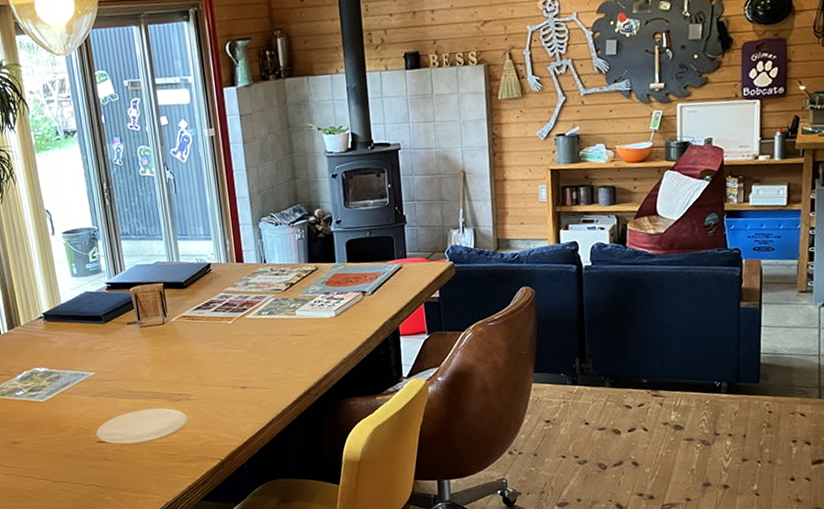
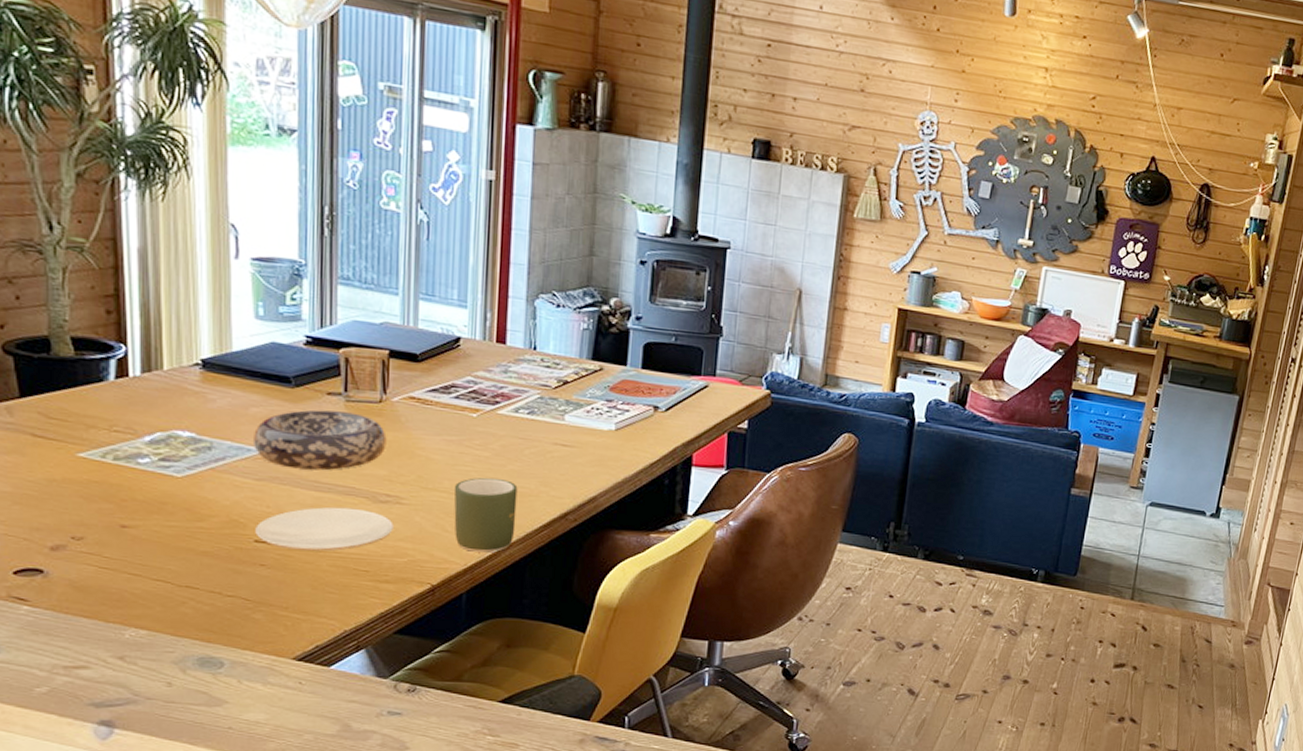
decorative bowl: none [84,335,173,384] -> present [252,409,387,471]
mug: none [224,369,274,430] -> present [453,477,518,553]

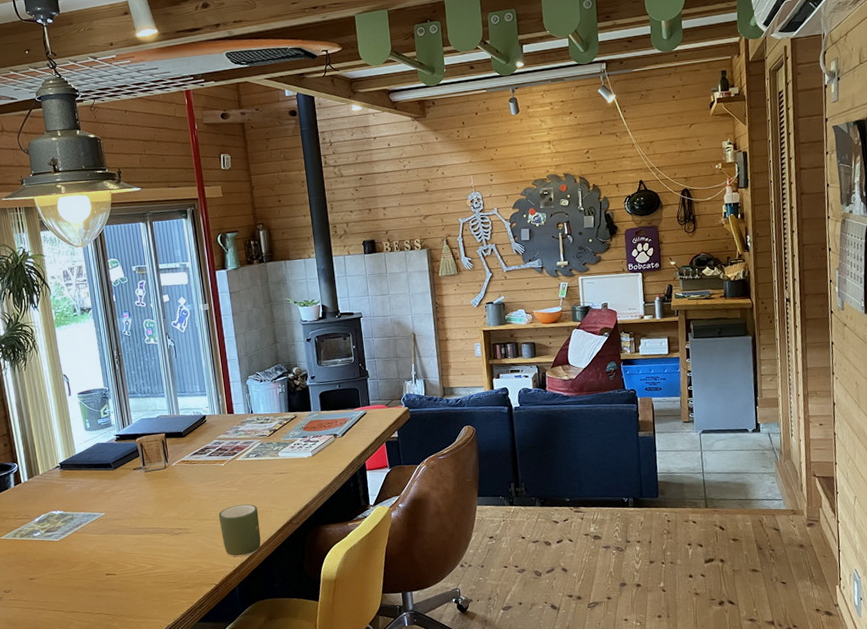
decorative bowl: present [252,409,387,471] -> none [95,478,173,523]
plate: present [255,507,394,552] -> none [105,541,186,577]

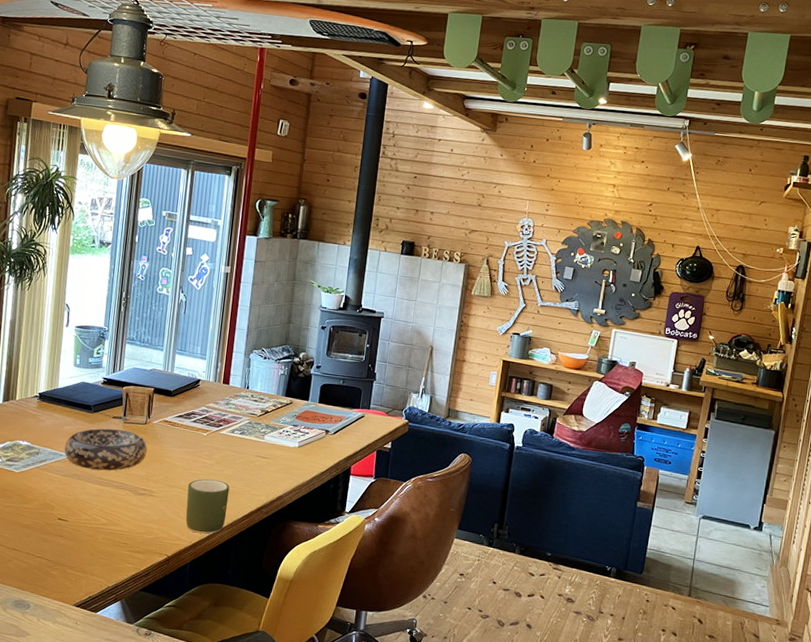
decorative bowl: none [95,478,173,523] -> present [64,428,148,471]

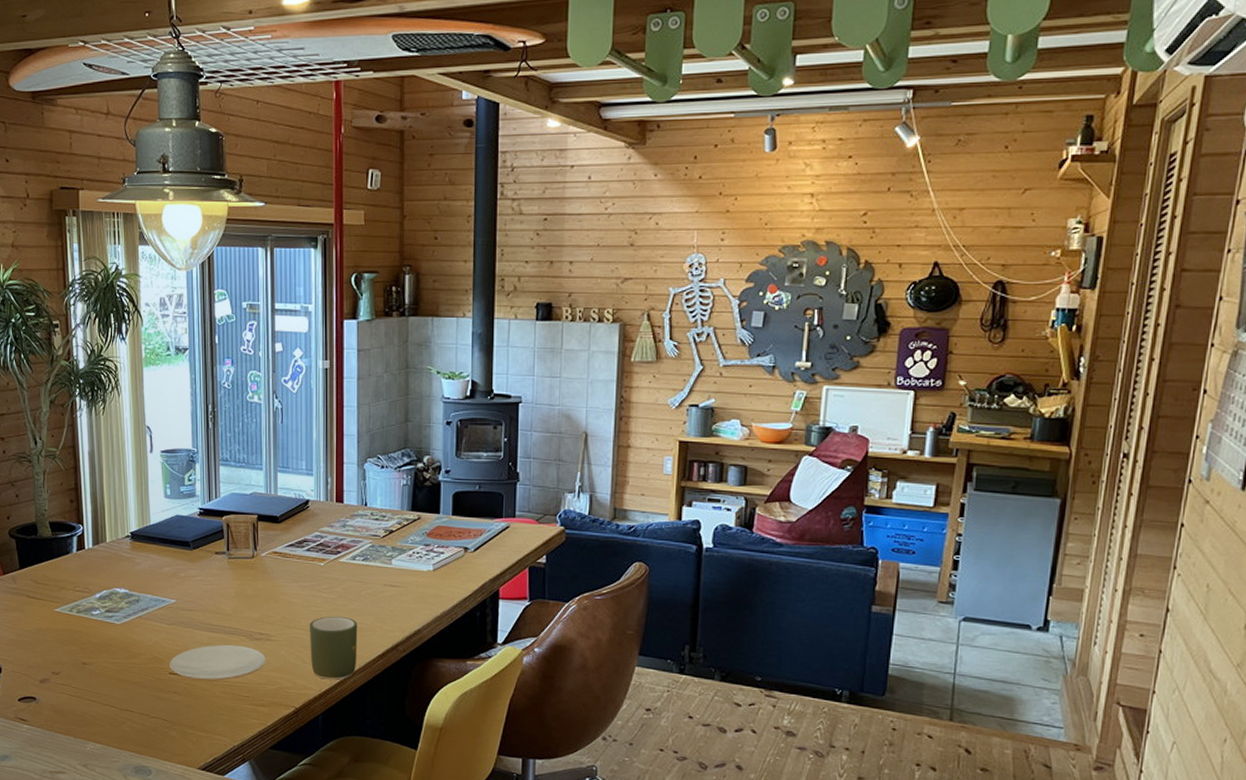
plate: none [59,496,147,528] -> present [170,644,266,681]
decorative bowl: present [64,428,148,471] -> none [165,566,258,615]

